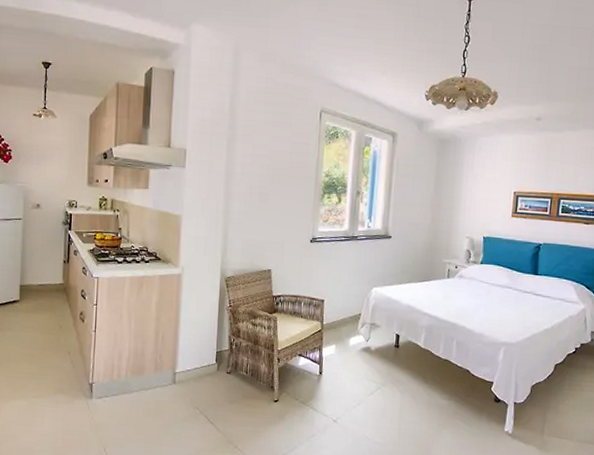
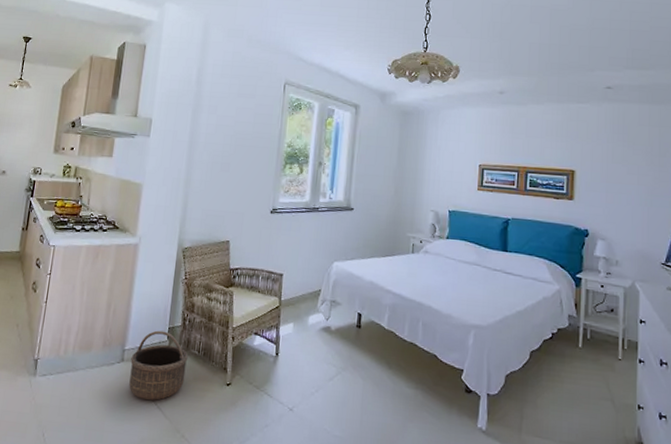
basket: none [182,354,237,417] -> present [129,330,189,401]

